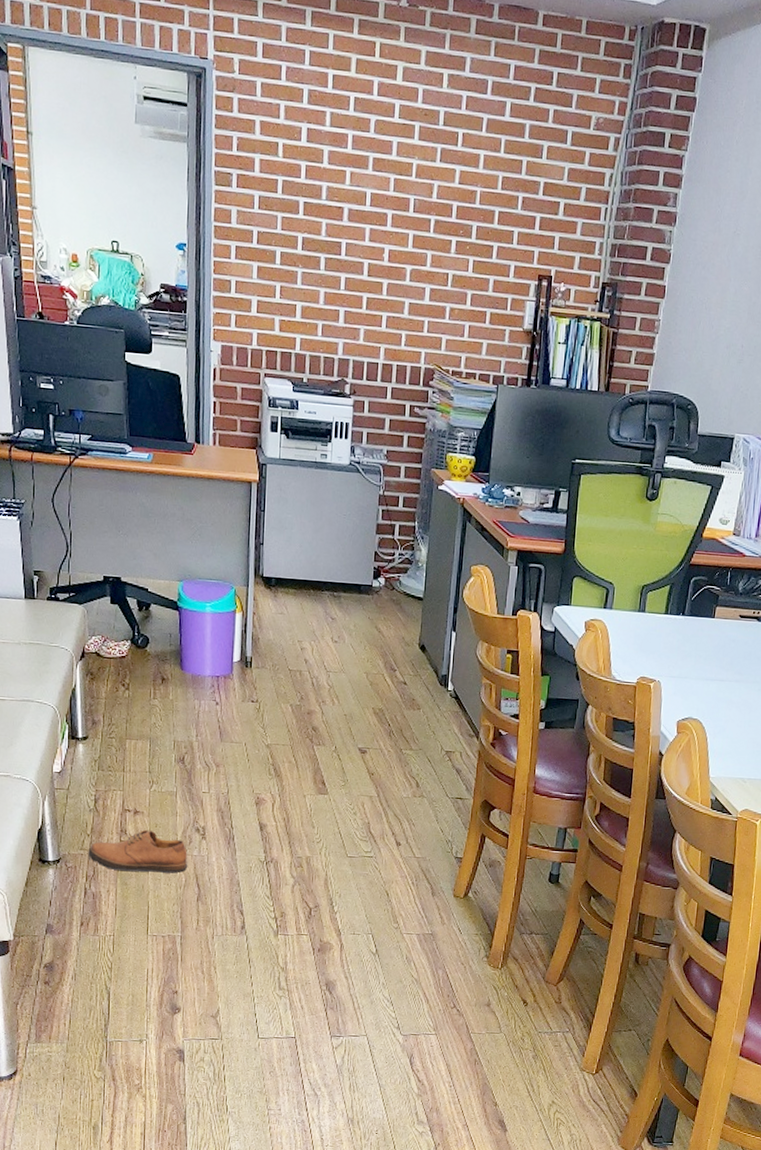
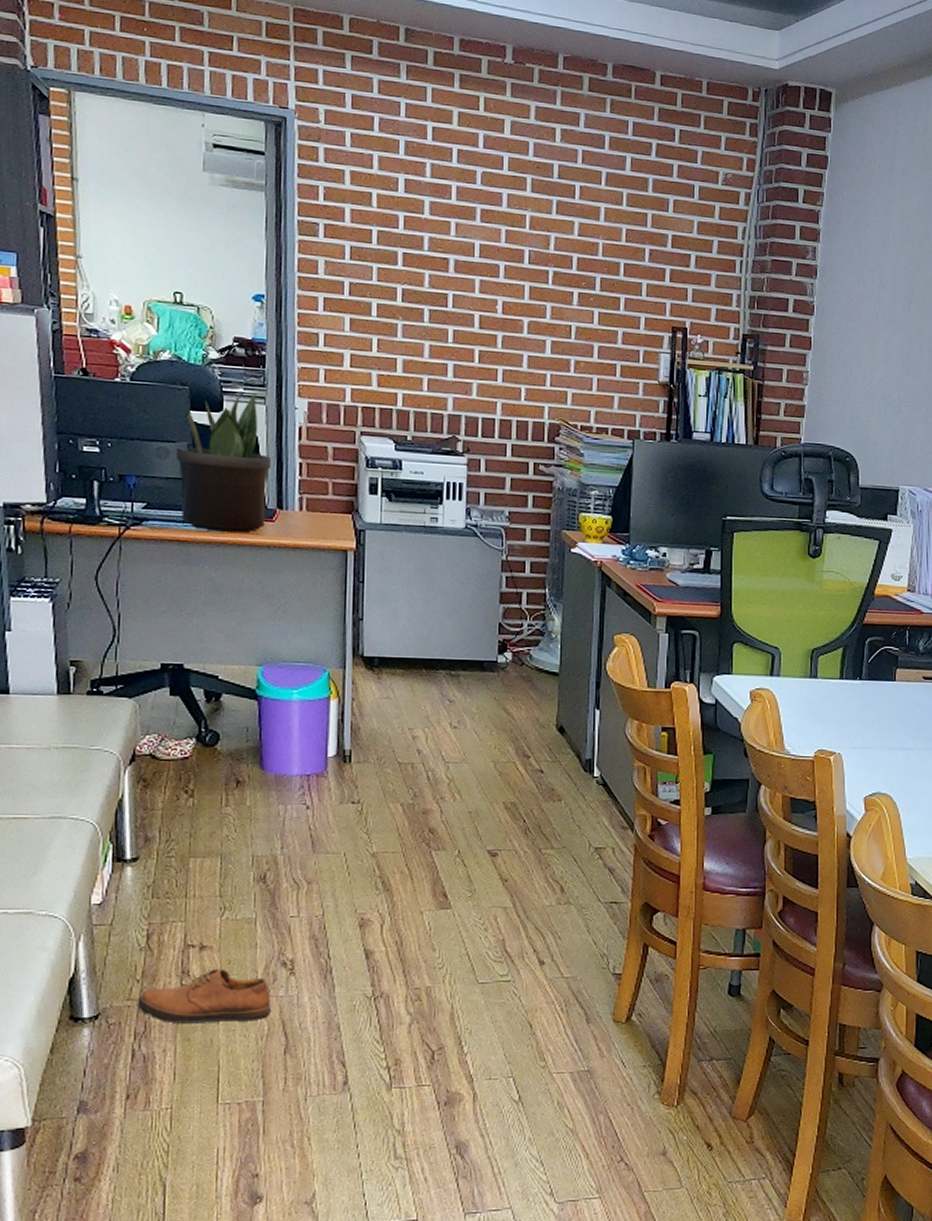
planter: none [114,325,191,464] -> present [176,381,272,533]

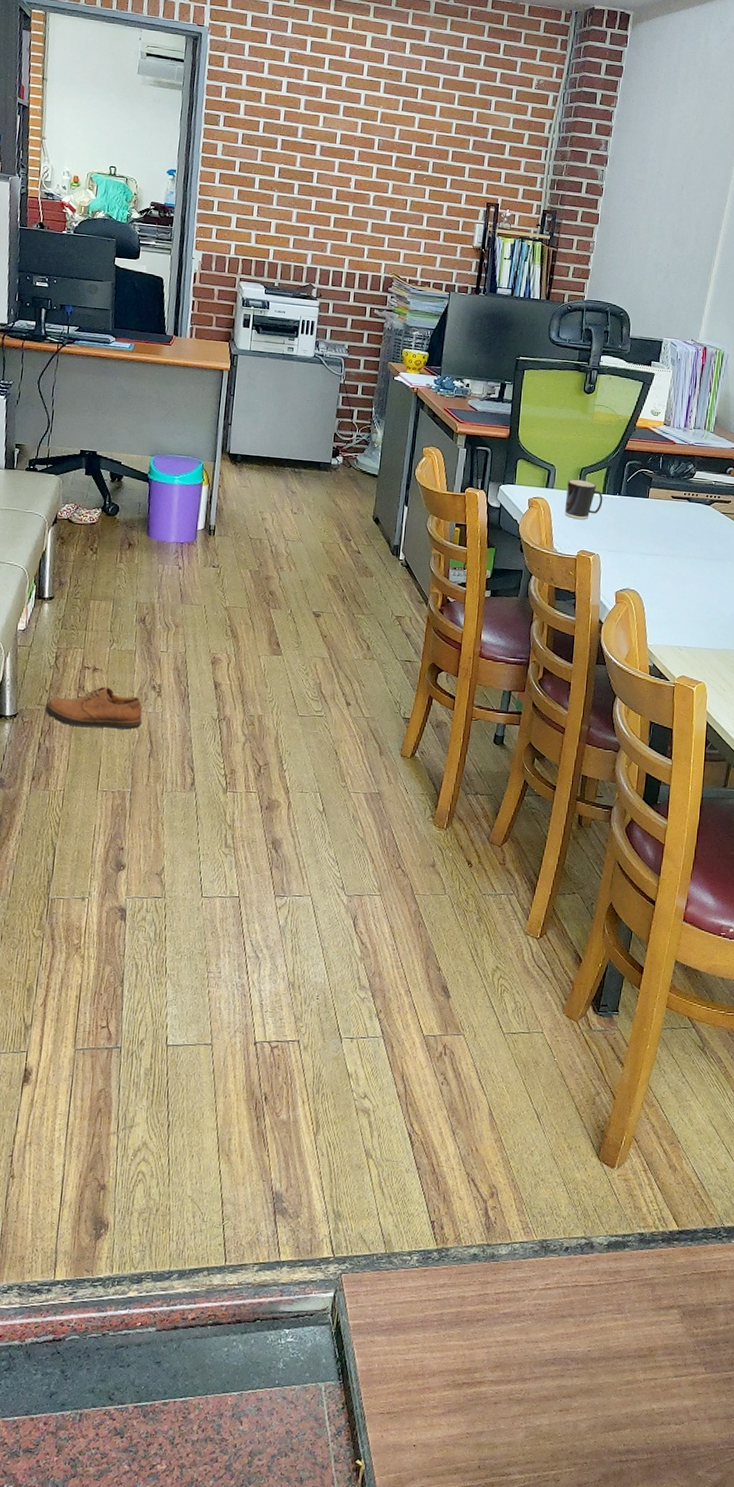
planter: present [176,381,272,533] -> none [103,235,173,353]
mug: none [795,663,841,713] -> present [564,479,603,520]

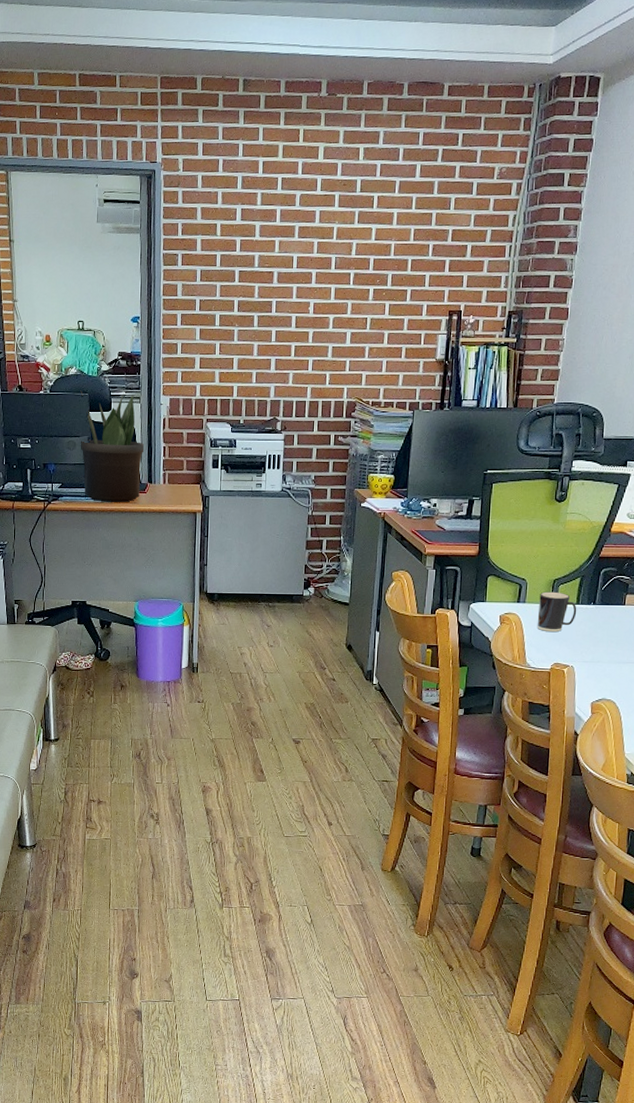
shoe: present [44,686,142,730] -> none [59,817,144,855]
planter: none [103,235,173,353] -> present [80,390,145,502]

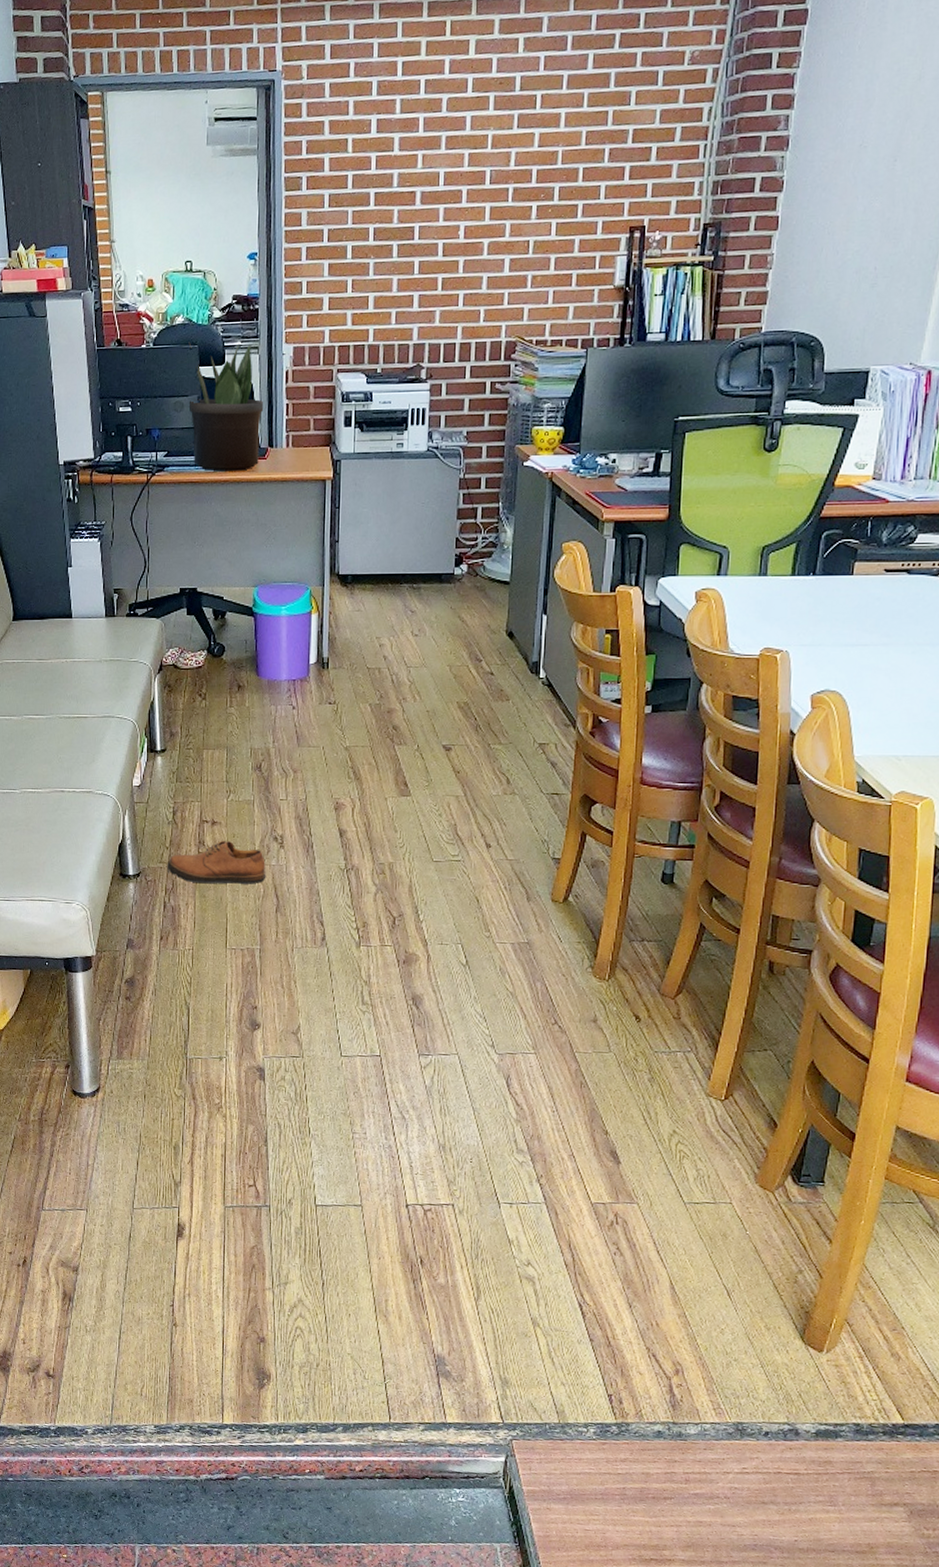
shoe: none [59,817,144,855] -> present [167,840,266,884]
mug: present [537,591,577,633] -> none [742,561,792,611]

